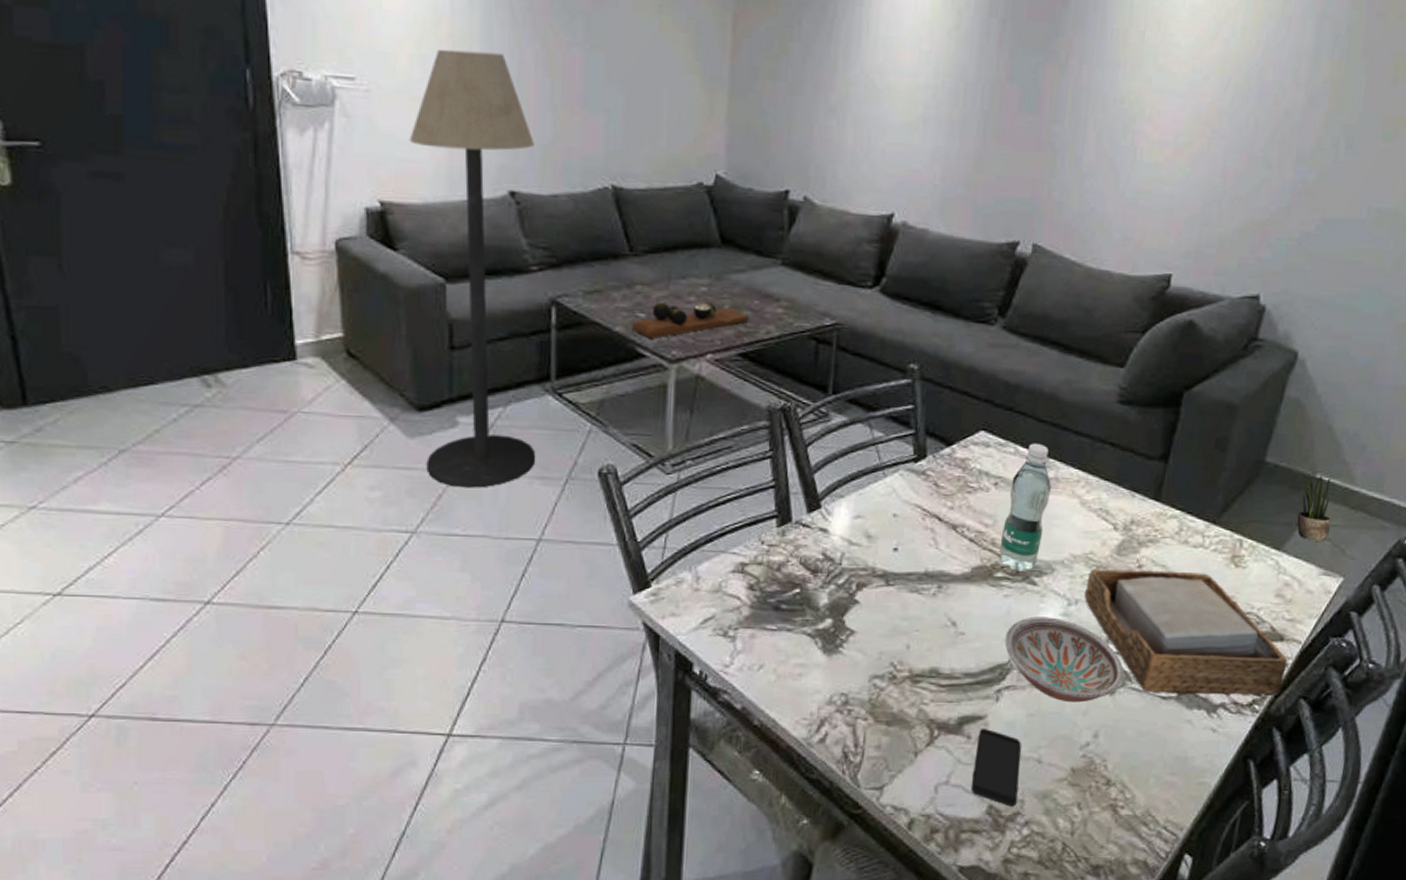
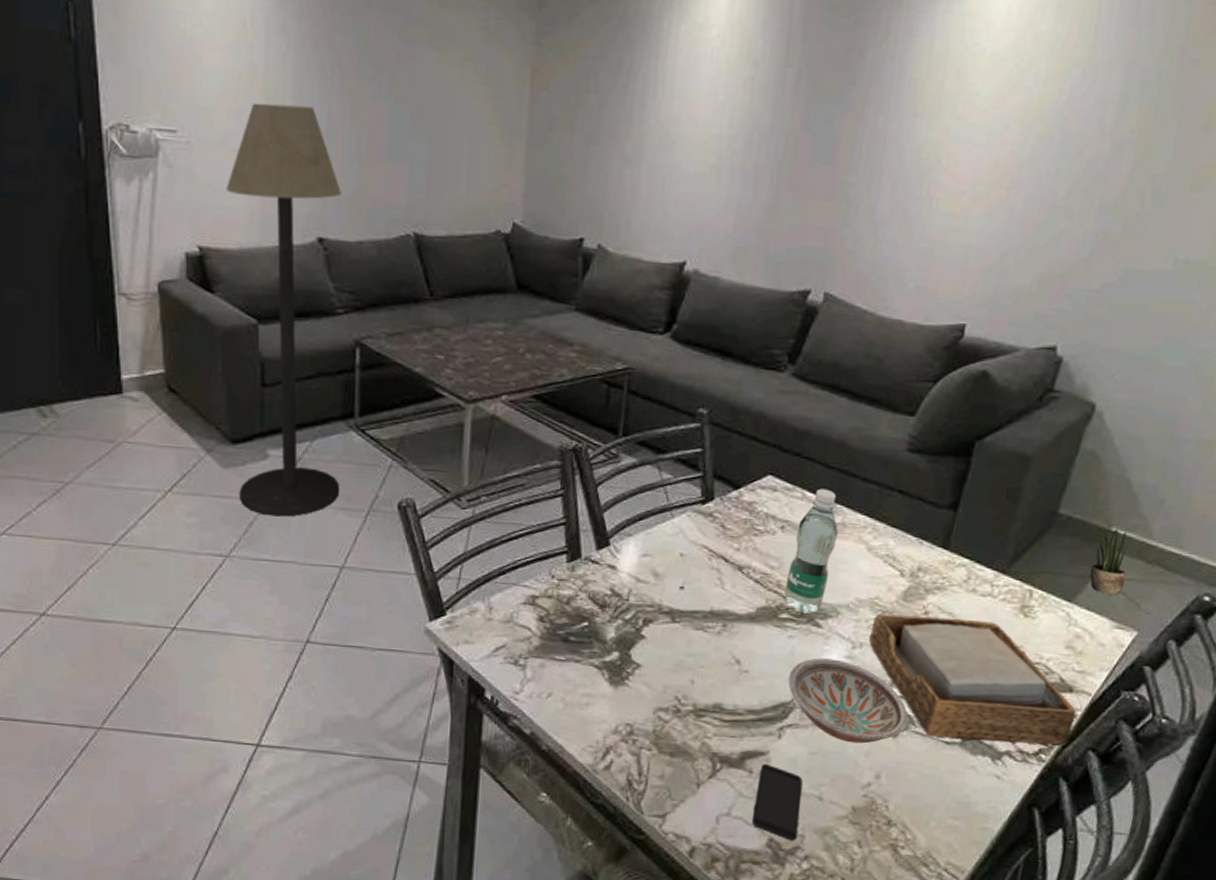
decorative tray: present [631,301,749,338] -> none [431,343,543,379]

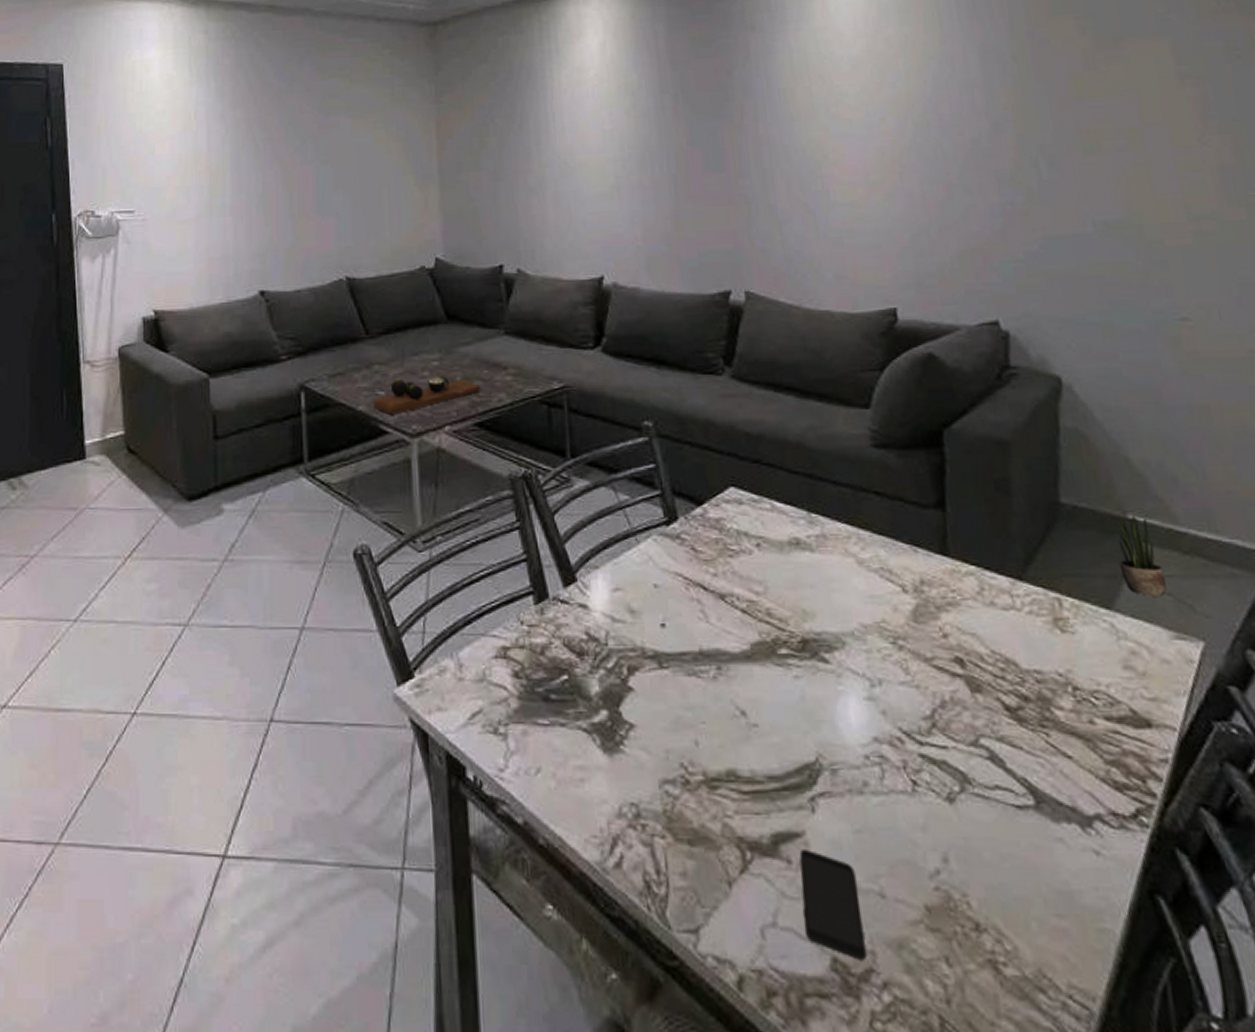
floor lamp: present [226,102,341,517] -> none [177,177,293,576]
decorative tray: none [431,343,543,379] -> present [373,376,481,415]
bottle: present [784,488,839,614] -> none [774,497,823,646]
bowl: present [788,658,908,744] -> none [805,702,961,814]
napkin holder: present [868,614,1077,747] -> none [886,640,1170,805]

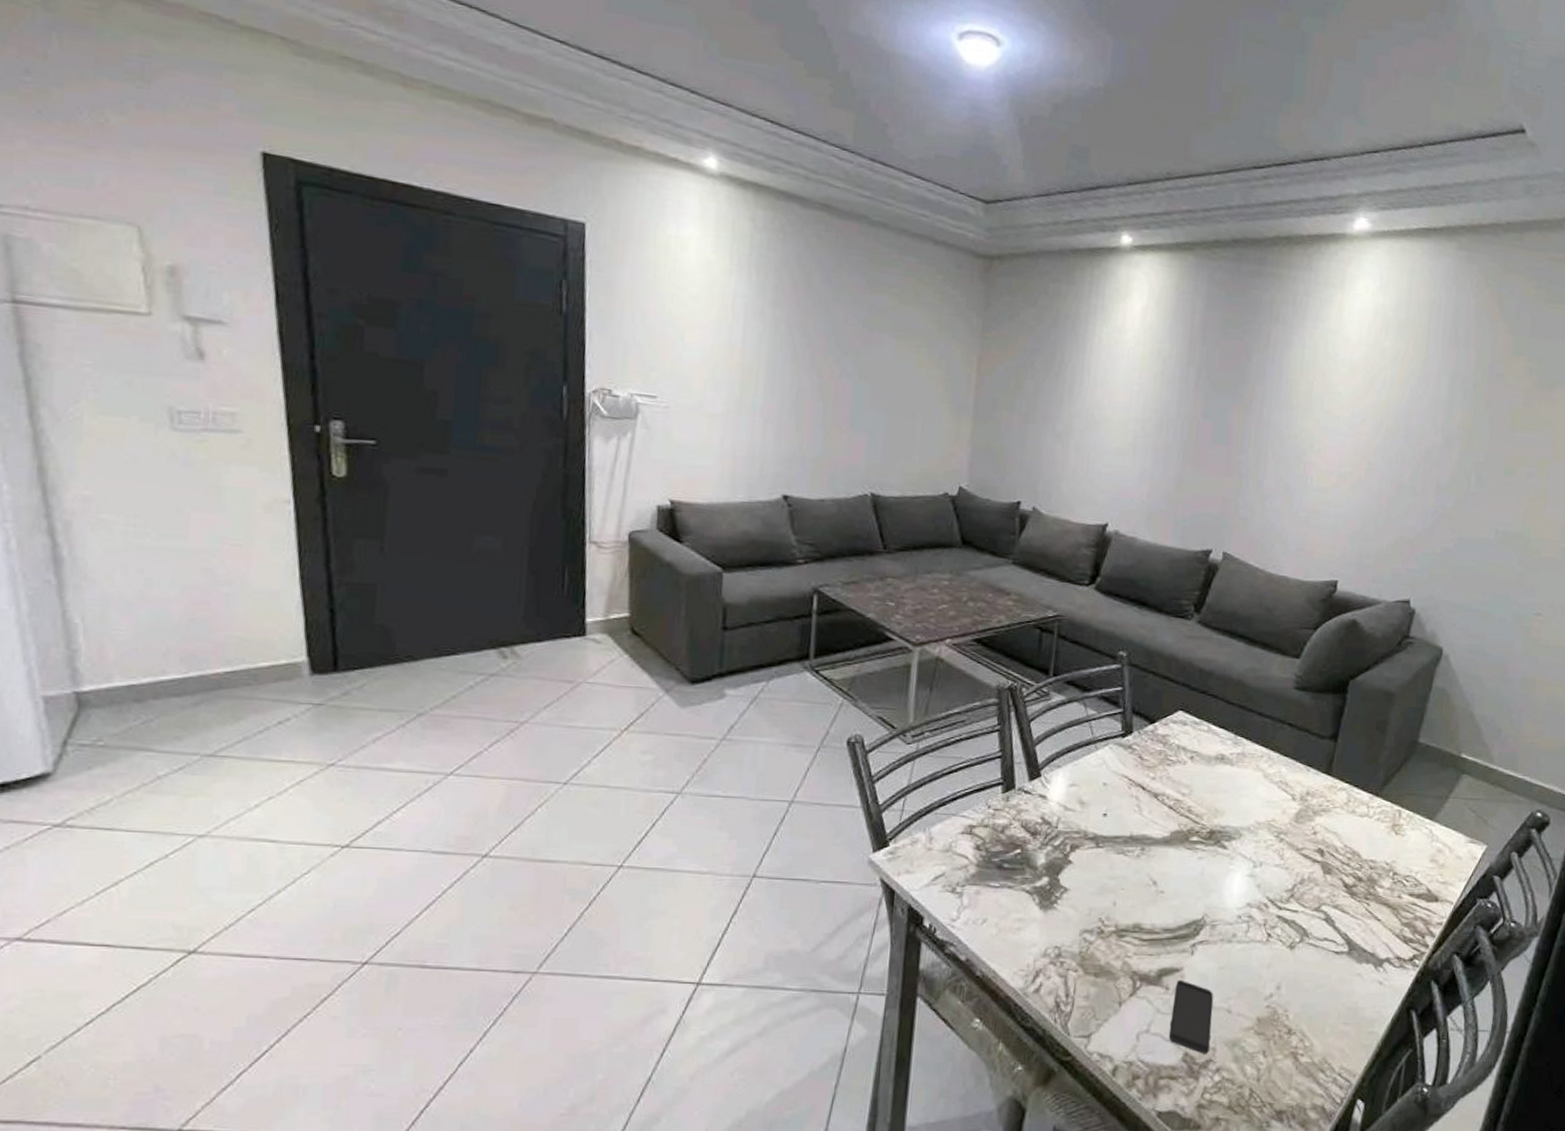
decorative tray: present [373,376,481,415] -> none [882,592,984,624]
potted plant: present [1117,514,1167,596] -> none [1446,753,1475,813]

